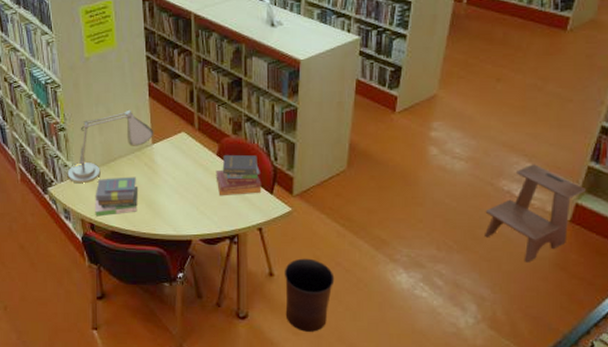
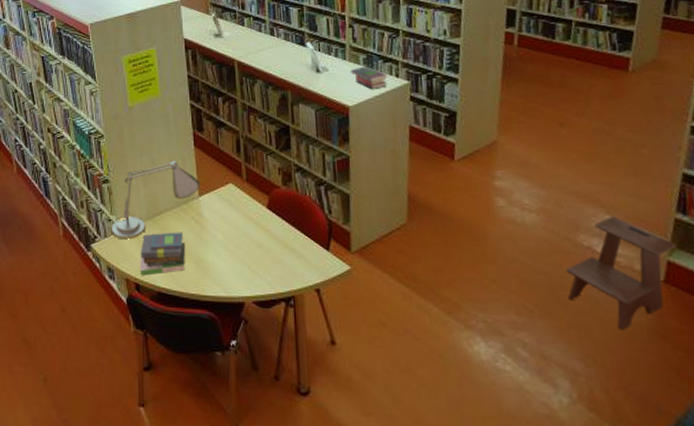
books: present [215,155,262,195] -> none [266,208,317,252]
waste bin: present [284,258,335,332] -> none [347,324,405,412]
books: none [305,21,340,43] -> present [351,66,388,89]

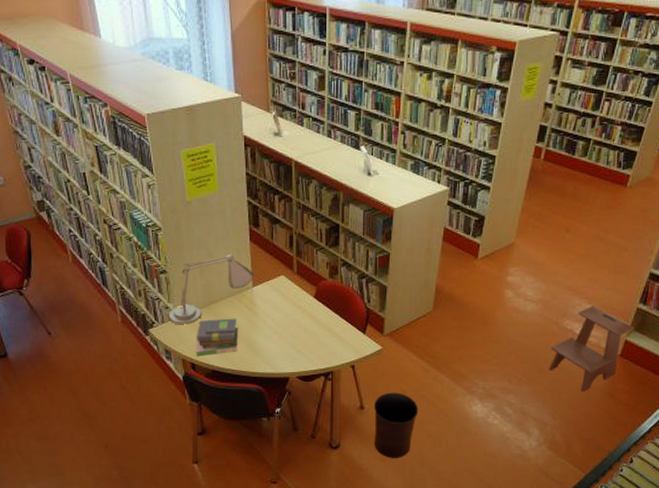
waste bin: none [347,324,405,412] -> present [373,392,419,458]
books: present [351,66,388,89] -> none [399,171,431,193]

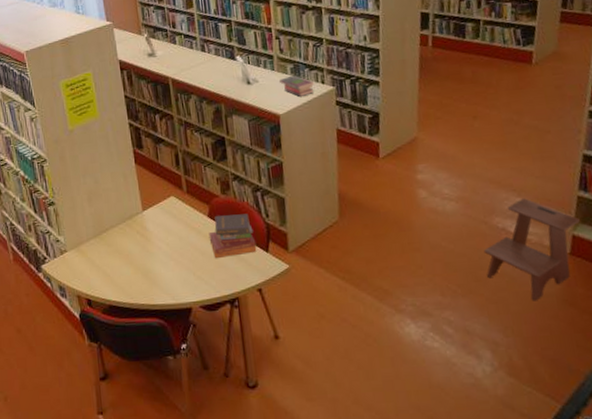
desk lamp: present [168,253,255,325] -> none [59,178,144,259]
books: present [196,318,239,357] -> none [89,246,134,291]
books: none [313,298,355,335] -> present [208,213,257,258]
waste bin: present [373,392,419,458] -> none [289,316,342,397]
books: none [399,171,431,193] -> present [279,75,315,97]

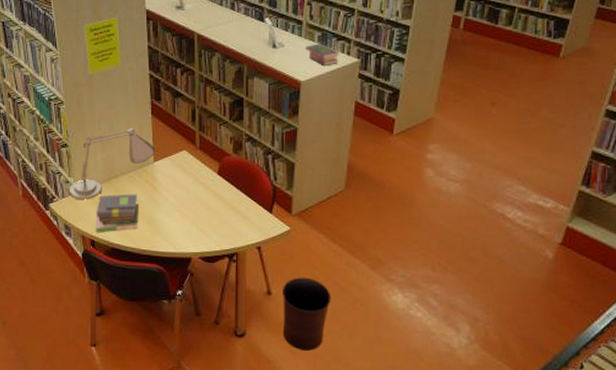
desk lamp: none [59,178,144,259] -> present [69,127,156,200]
books: none [89,246,134,291] -> present [96,194,139,233]
books: present [208,213,257,258] -> none [216,174,261,214]
waste bin: none [289,316,342,397] -> present [281,277,331,351]
step stool: present [483,198,580,301] -> none [479,187,576,284]

